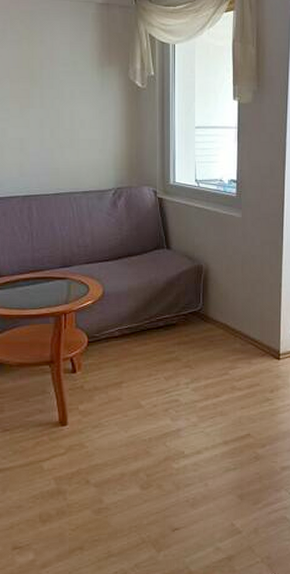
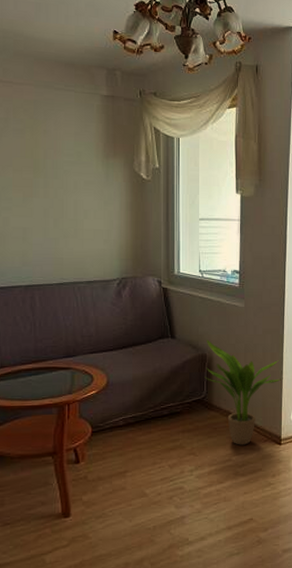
potted plant: none [200,250,282,359] -> present [204,339,283,445]

